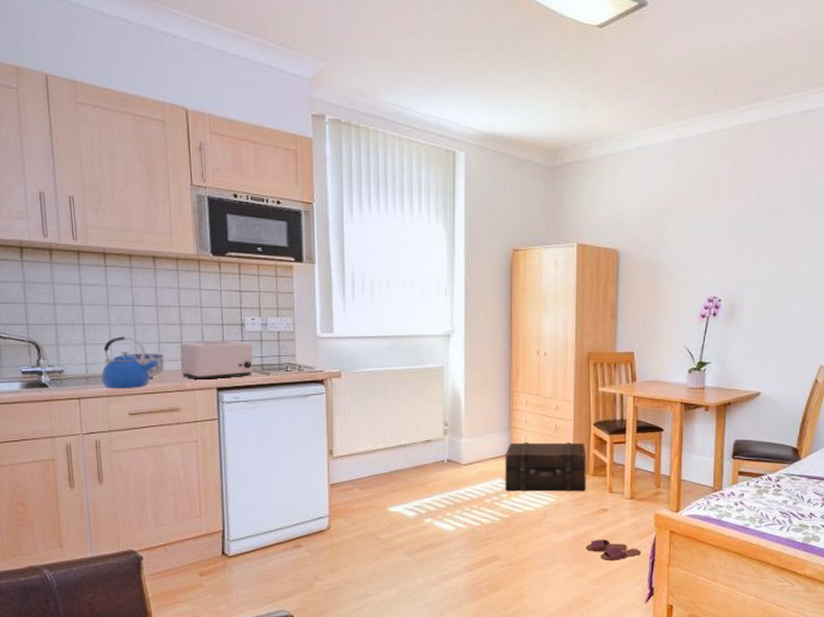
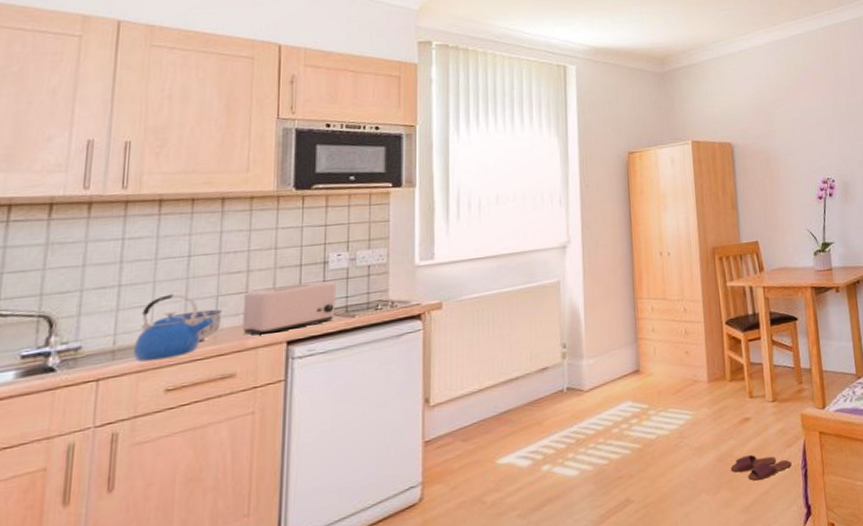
suitcase: present [505,442,586,492] -> none [632,345,724,415]

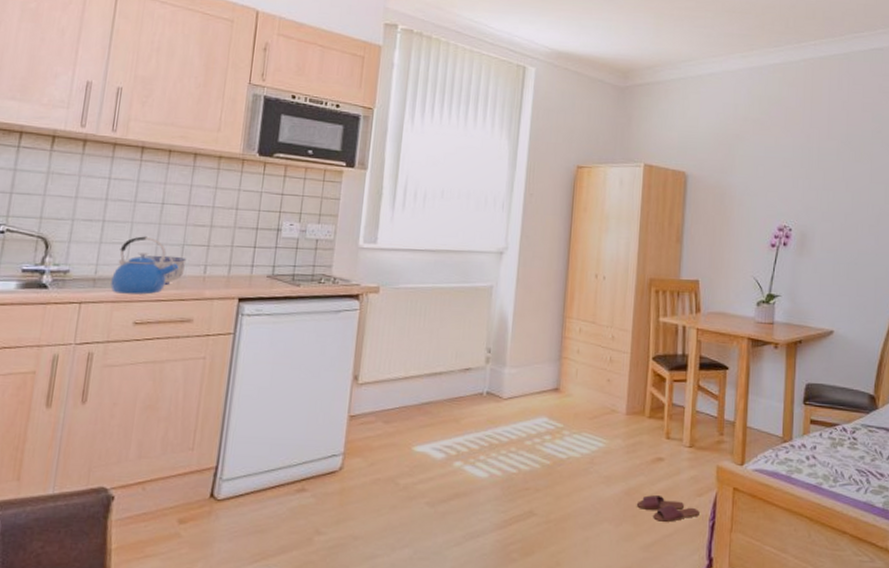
toaster: present [242,281,336,335] -> none [201,245,286,289]

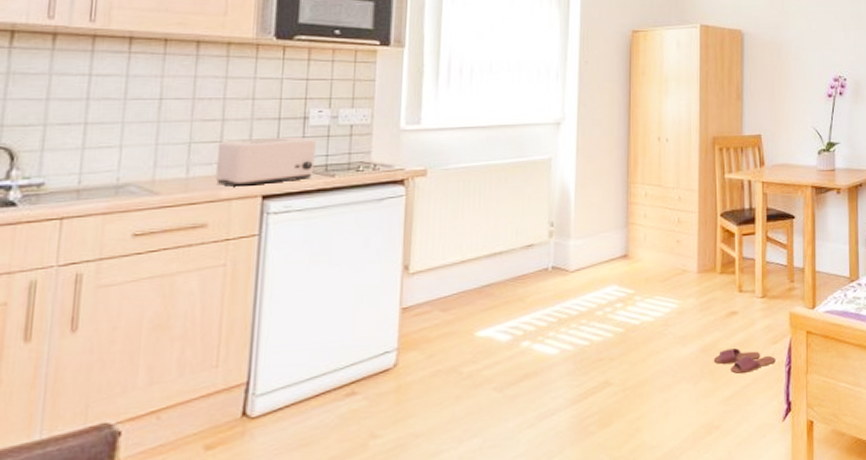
kettle: present [110,236,179,295] -> none [100,137,186,205]
bowl: present [144,255,187,286] -> none [141,156,195,190]
toaster: none [201,245,286,289] -> present [215,136,316,188]

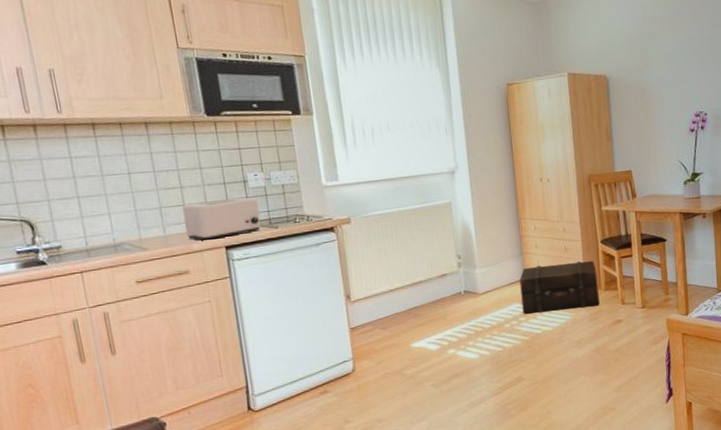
suitcase: none [620,236,713,299] -> present [519,260,600,314]
slippers: present [714,348,776,374] -> none [606,349,657,368]

